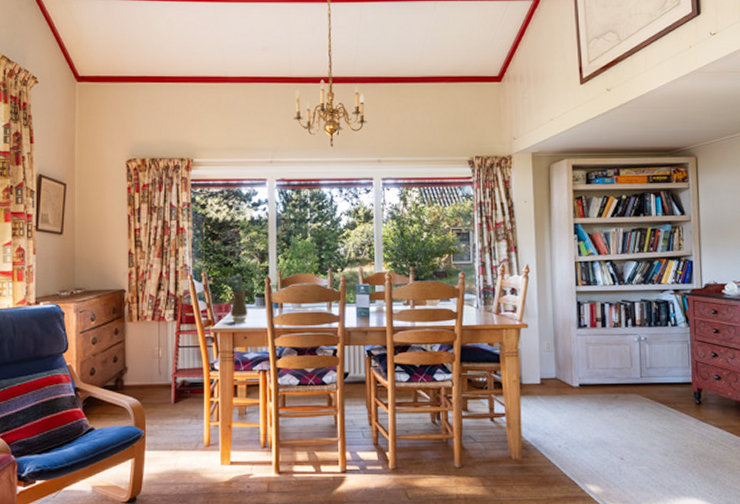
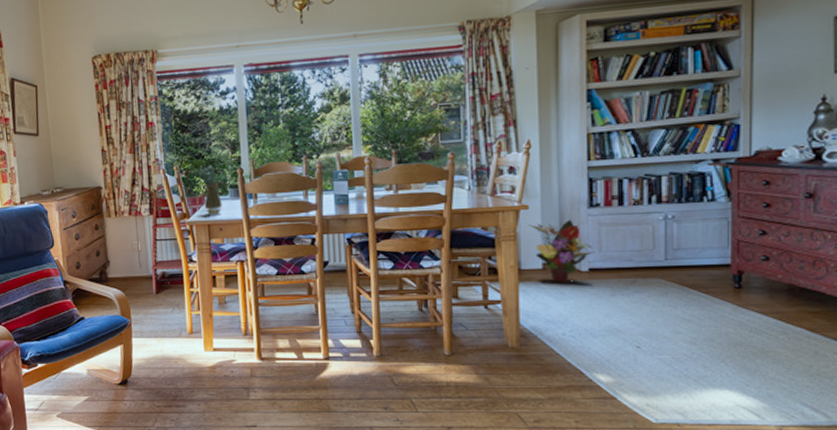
bouquet: none [528,338,584,398] -> present [528,219,595,283]

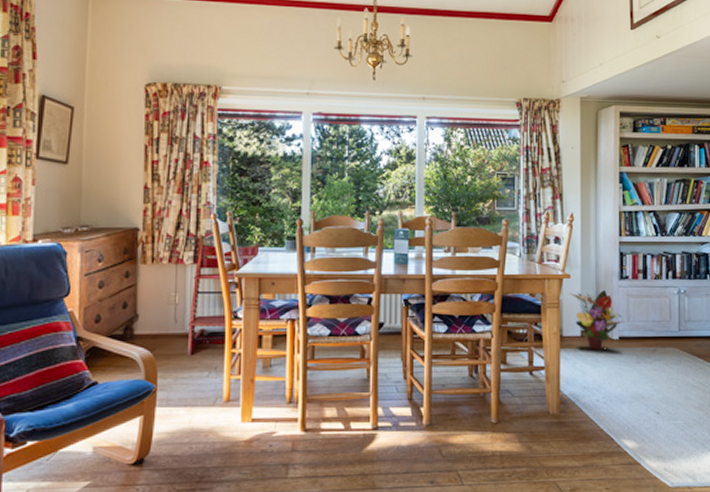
vase: present [198,163,222,216] -> none [253,211,277,269]

